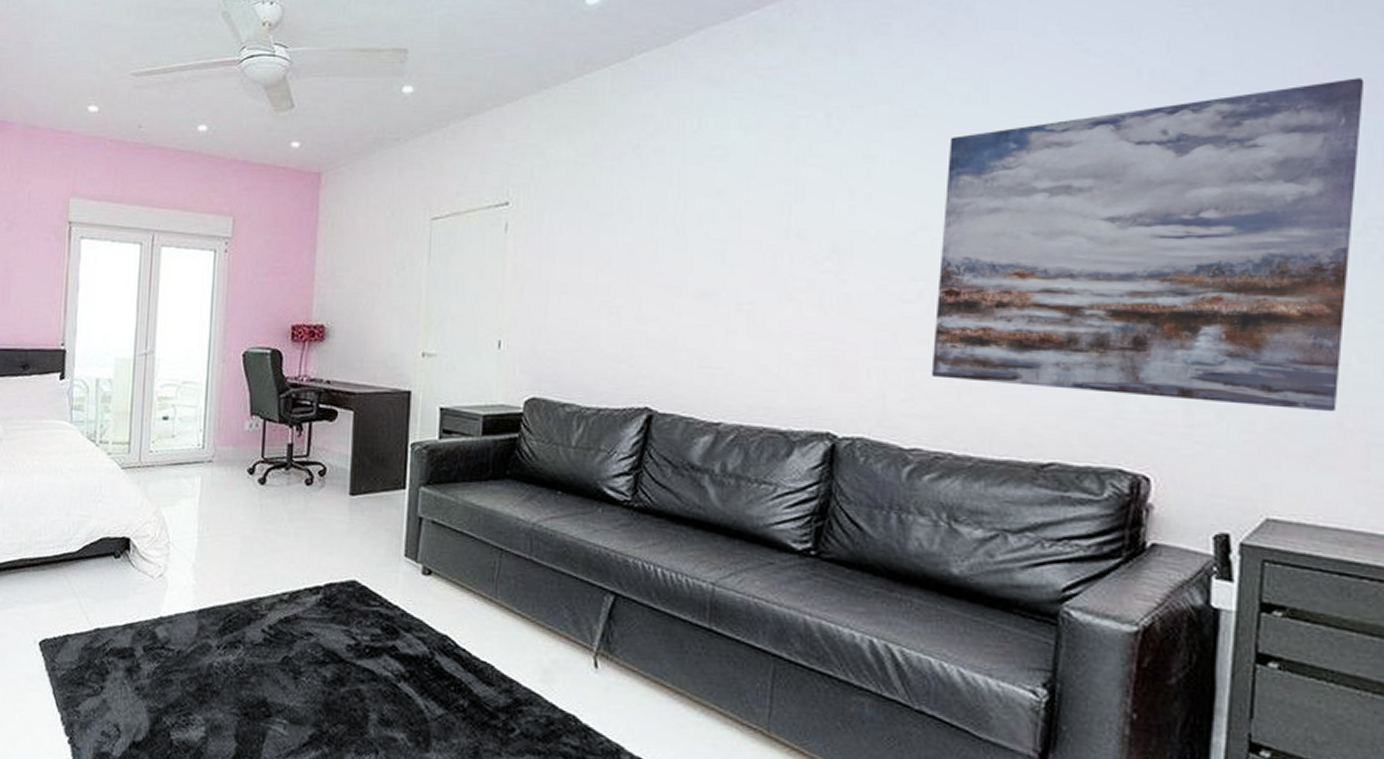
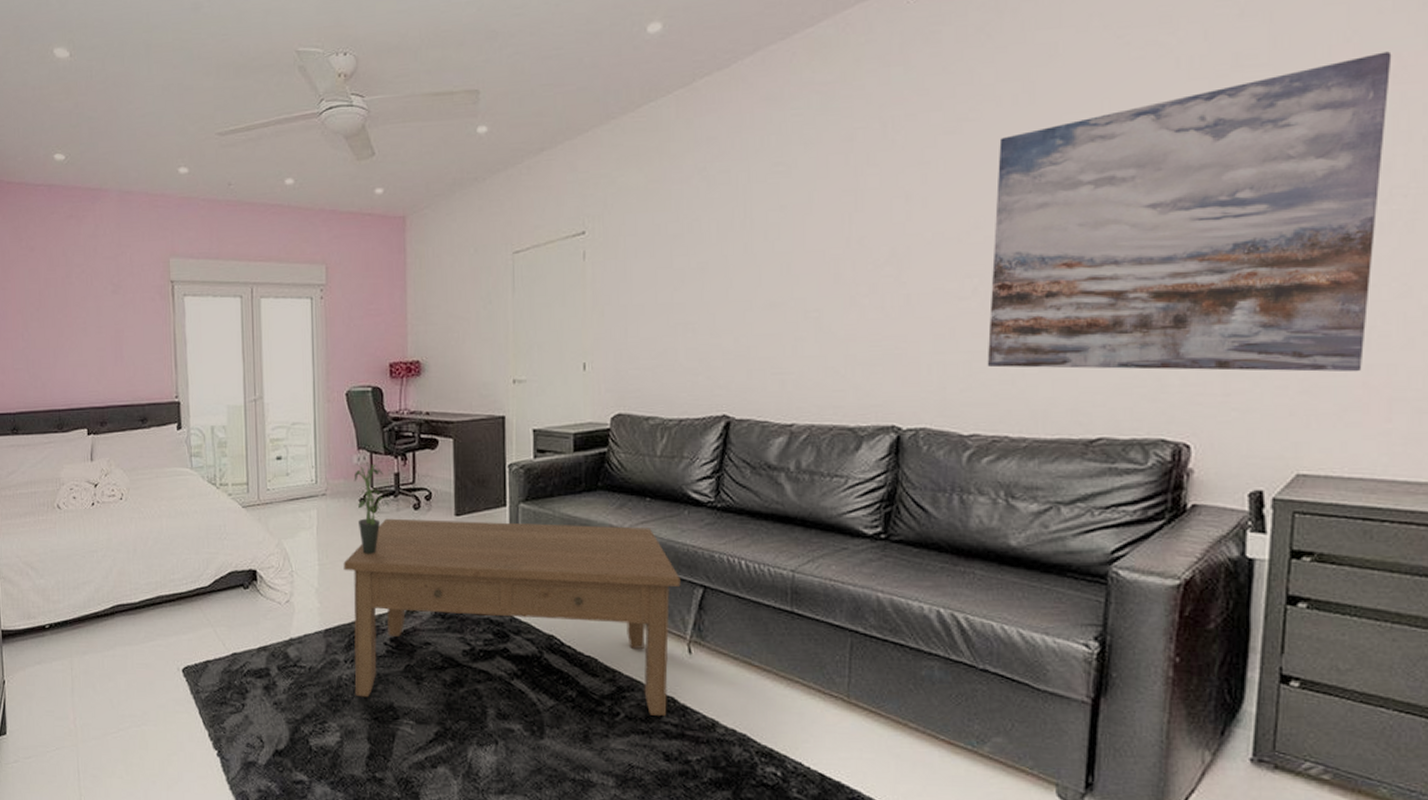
coffee table: none [224,492,590,736] -> present [343,518,681,716]
potted plant: none [243,430,280,531] -> present [354,462,390,555]

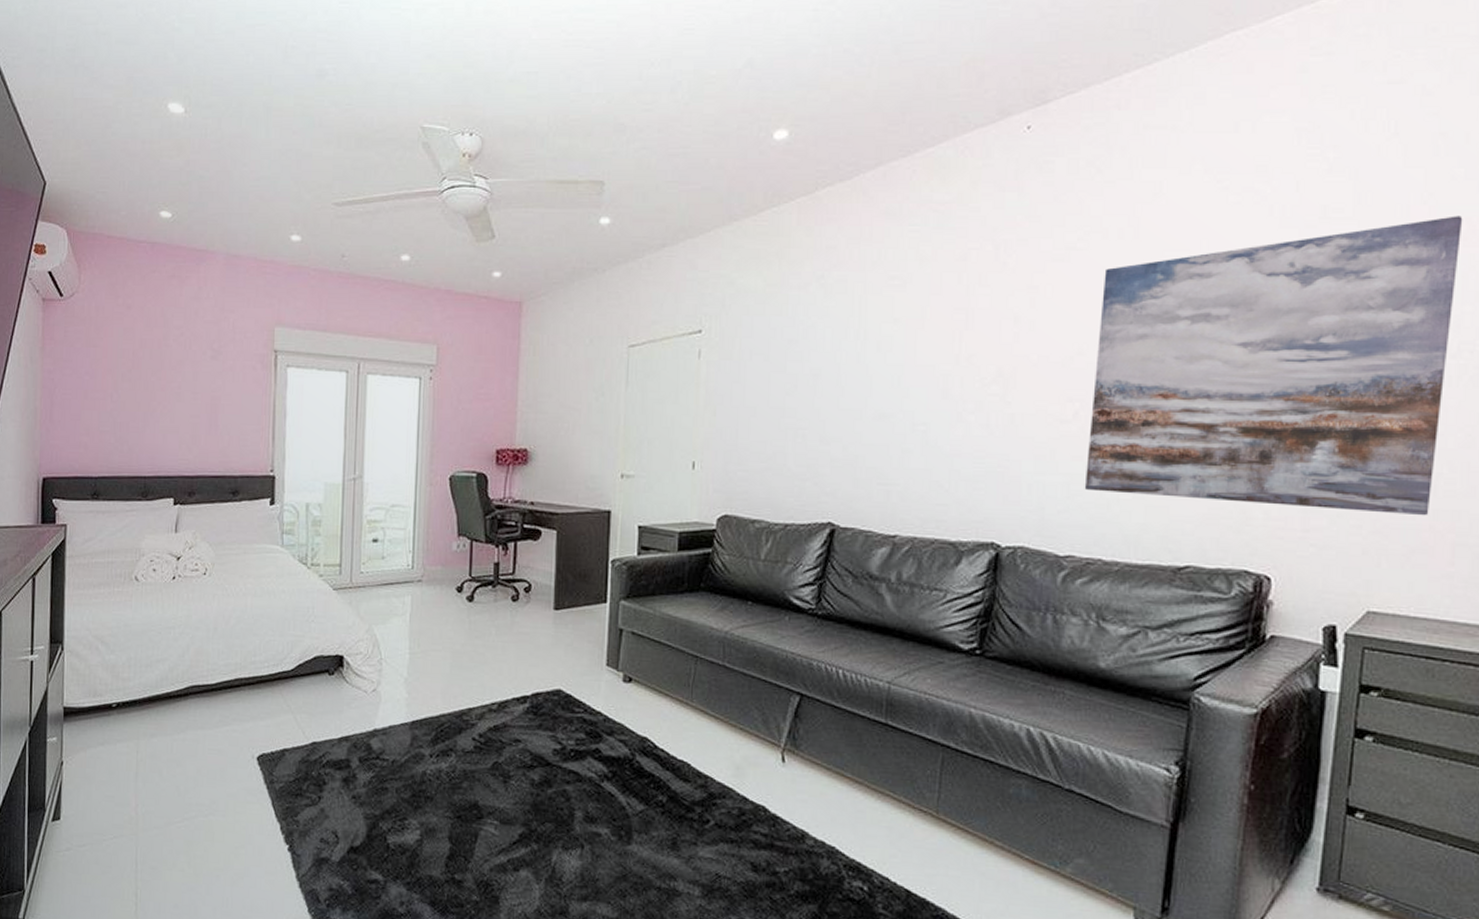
coffee table: present [343,518,681,716] -> none [435,609,778,825]
potted plant: present [354,462,390,555] -> none [452,550,487,646]

